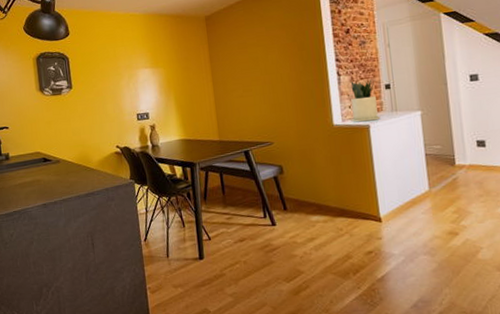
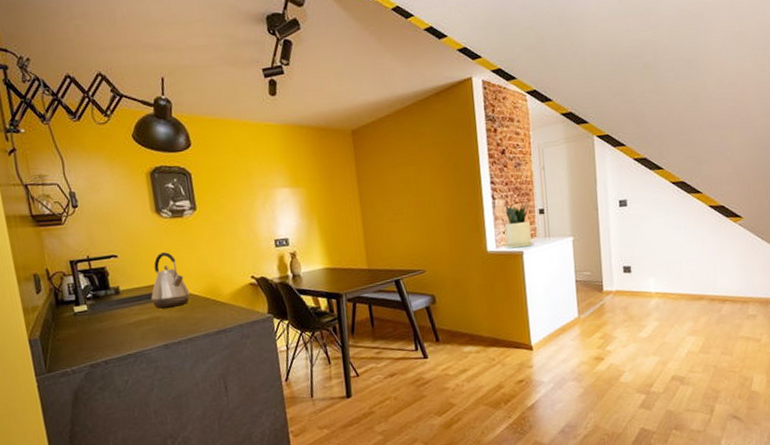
kettle: none [34,124,66,173] -> present [151,252,190,309]

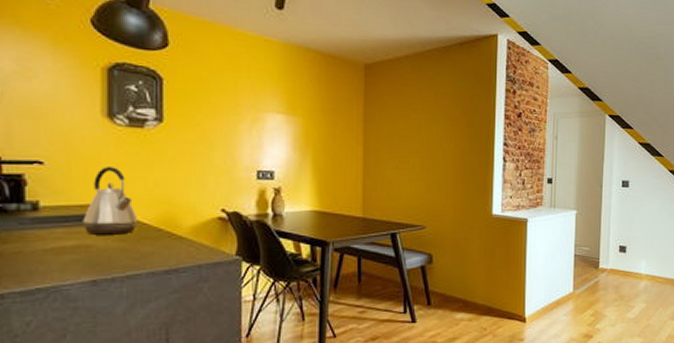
planter: present [505,204,534,249] -> none [510,170,539,215]

